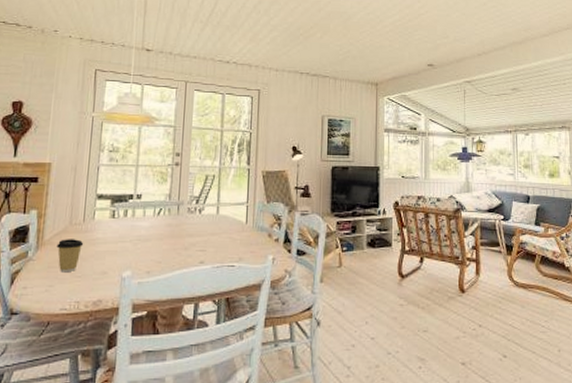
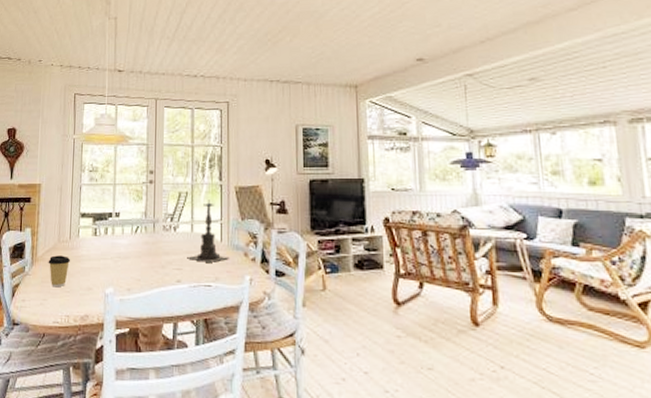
candle holder: none [211,183,253,243] -> present [187,200,229,262]

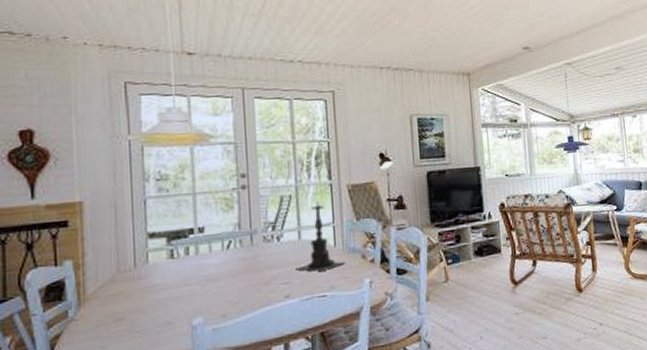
coffee cup: present [48,255,71,288] -> none [104,288,139,330]

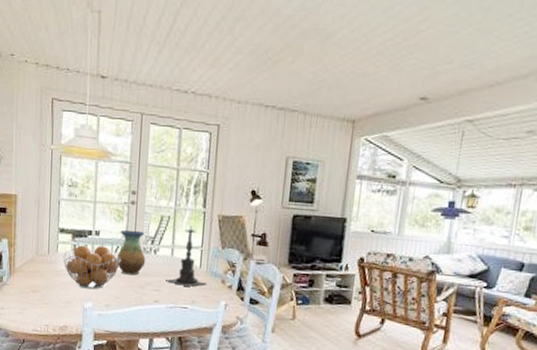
fruit basket: none [156,243,236,302] -> present [63,245,121,290]
vase: none [229,217,268,273] -> present [116,229,146,276]

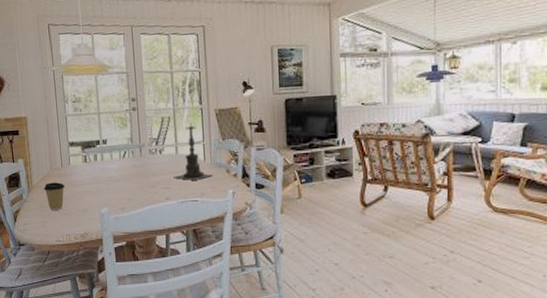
coffee cup: none [26,268,50,299] -> present [44,182,65,211]
fruit basket: present [63,245,121,290] -> none [75,153,130,196]
vase: present [116,229,146,276] -> none [125,134,153,177]

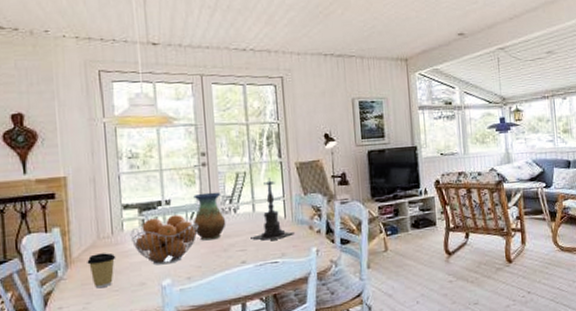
fruit basket: none [75,153,130,196] -> present [130,214,199,265]
vase: none [125,134,153,177] -> present [192,192,226,241]

